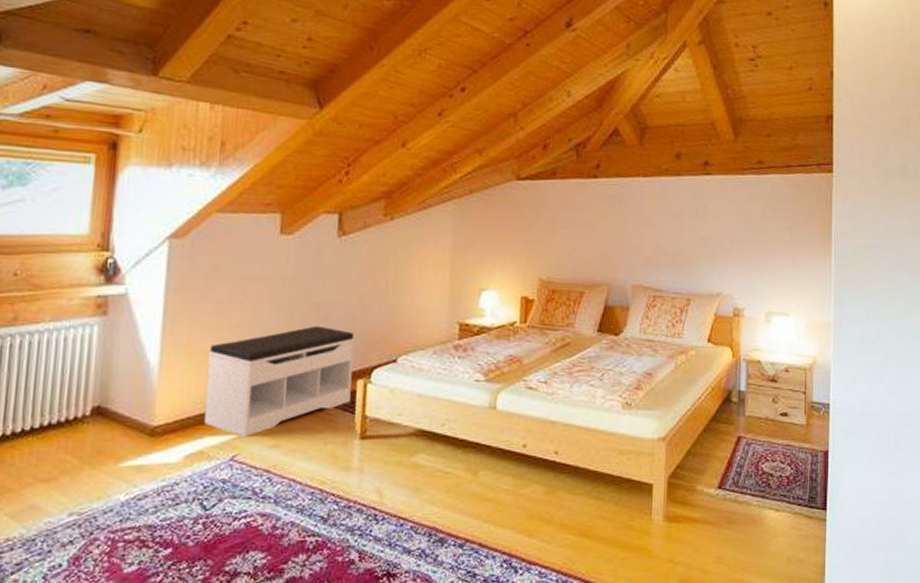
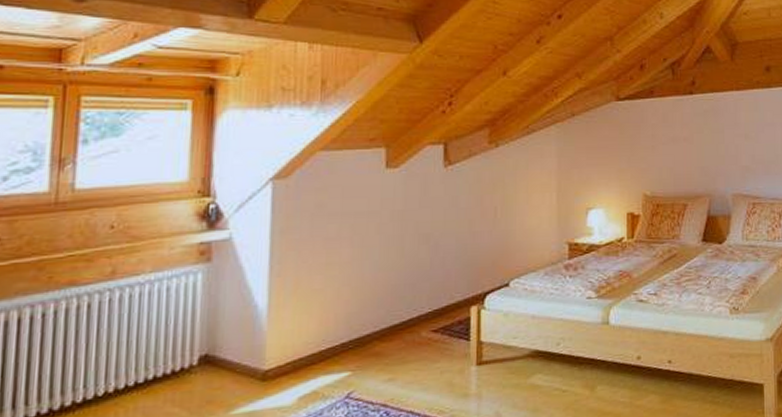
bench: present [203,325,355,438] -> none [316,256,466,374]

